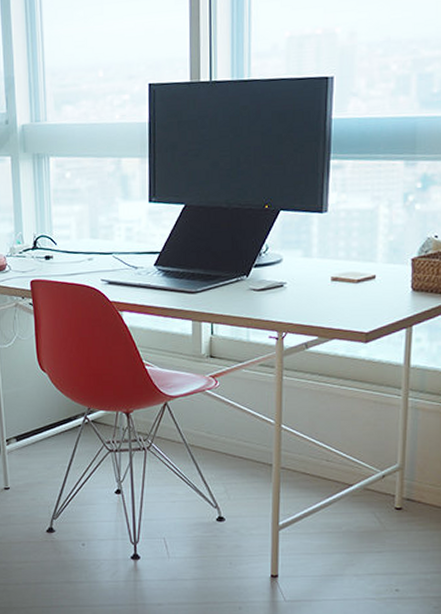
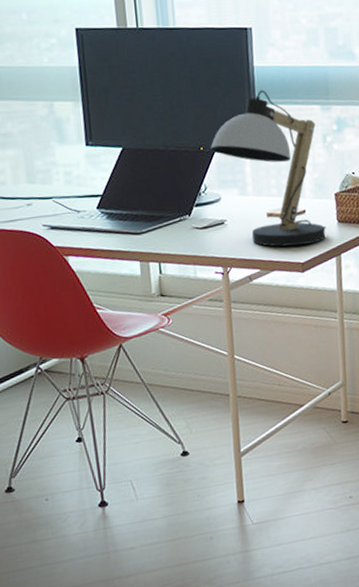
desk lamp: none [276,144,398,315] -> present [210,90,326,247]

